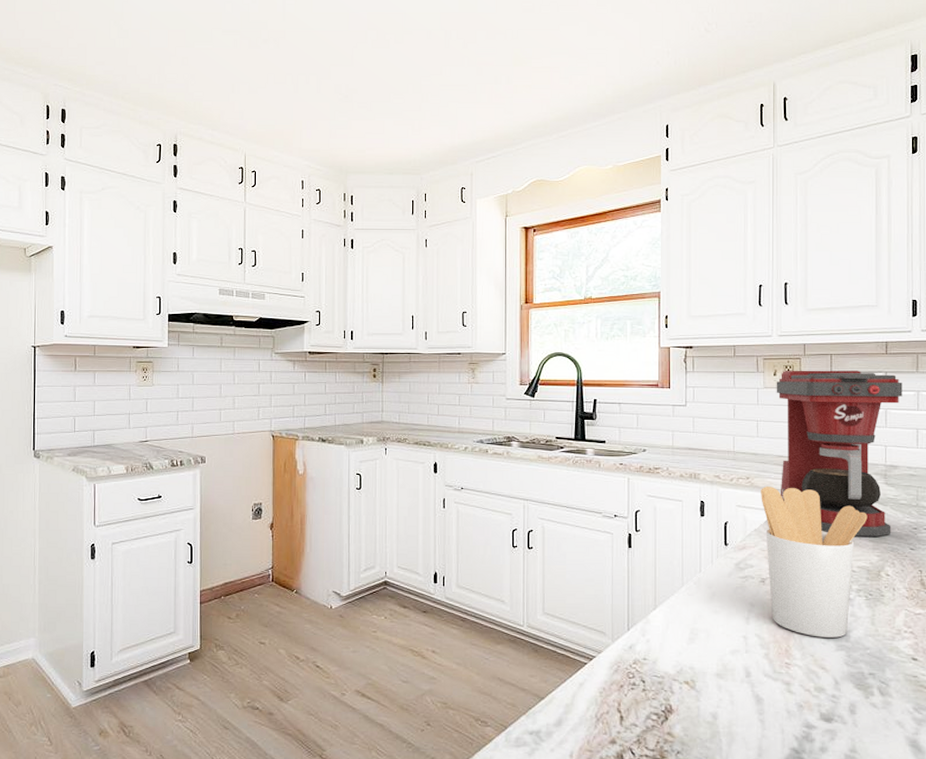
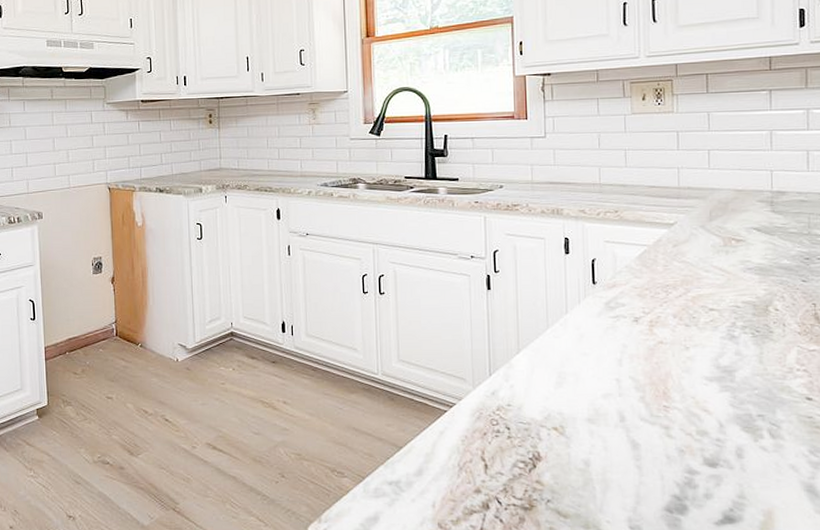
utensil holder: present [761,486,868,638] -> none [631,219,753,378]
coffee maker: present [776,370,903,537] -> none [645,90,790,269]

